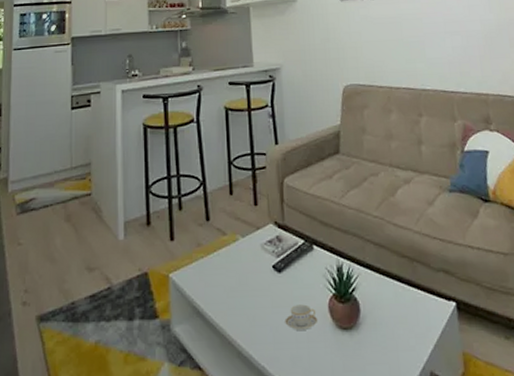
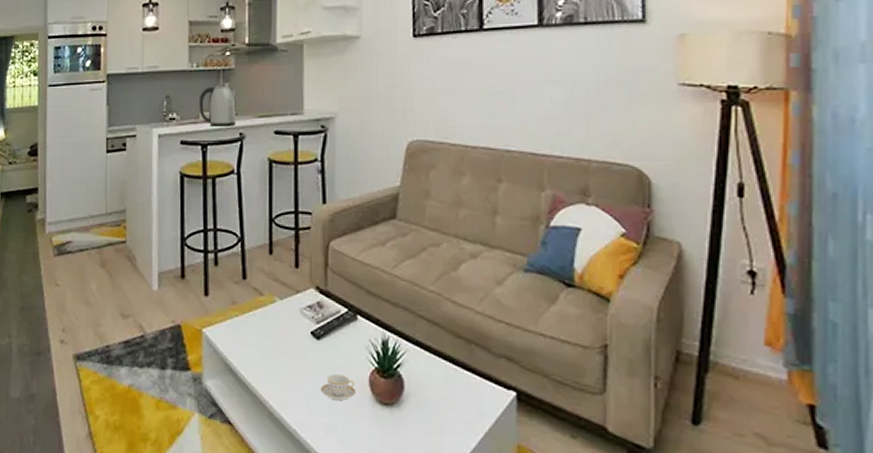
kettle: none [159,43,194,82] -> present [198,85,236,128]

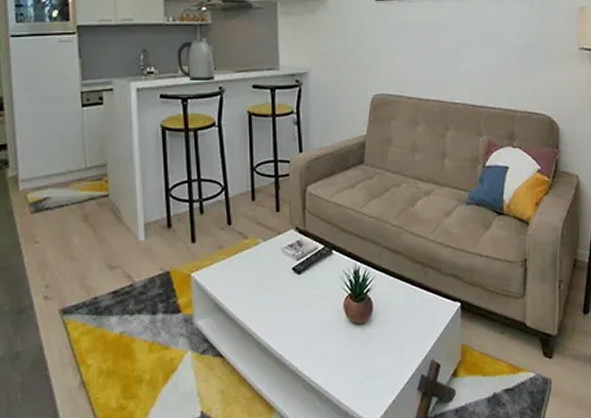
teacup: present [320,374,357,400] -> none [302,302,334,325]

